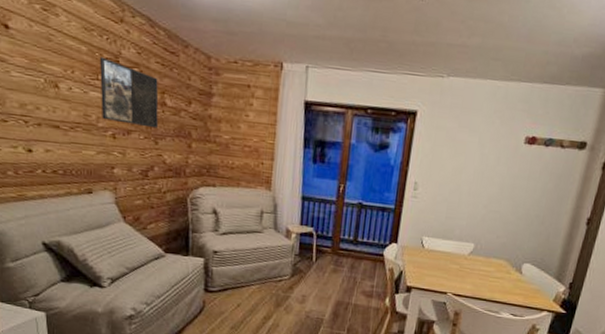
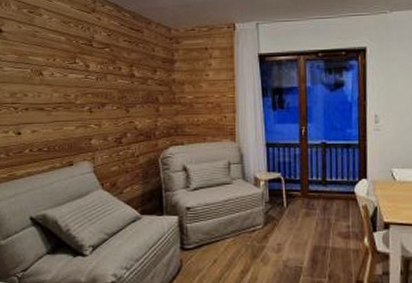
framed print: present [100,57,159,129] -> none [77,43,128,99]

